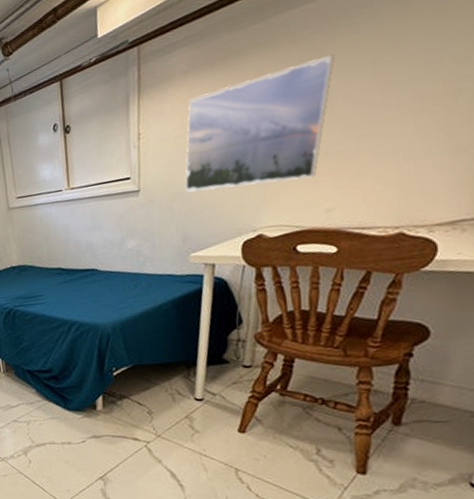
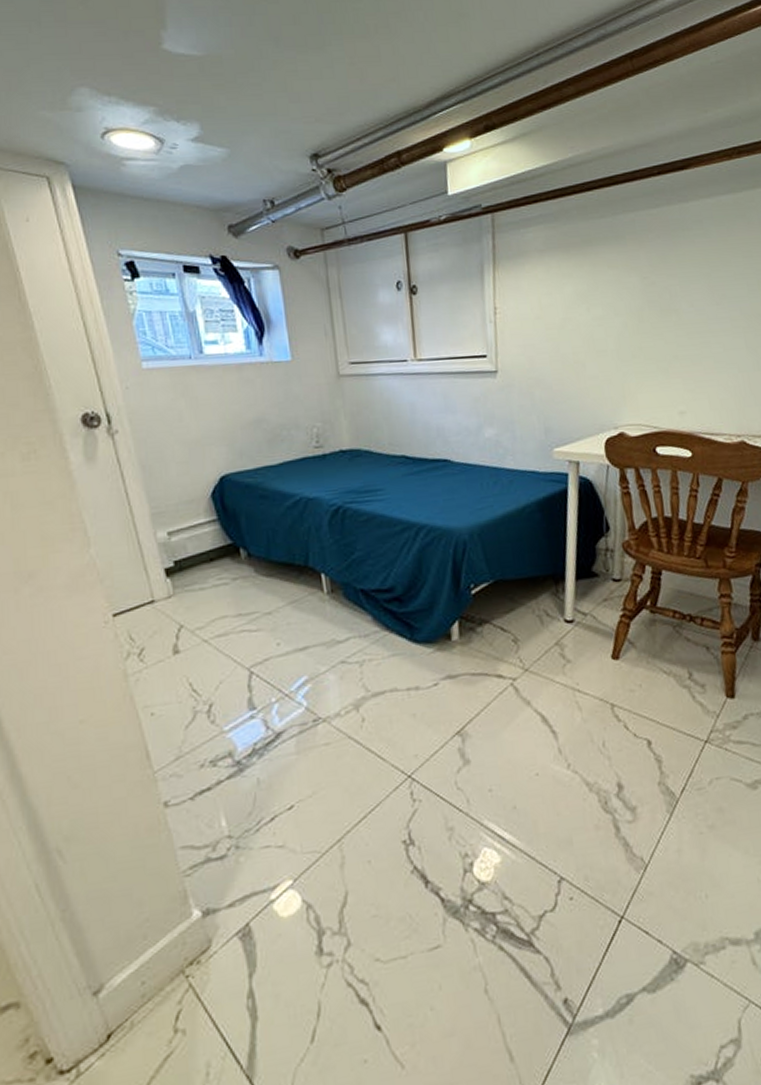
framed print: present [185,54,335,193] -> none [545,260,676,380]

